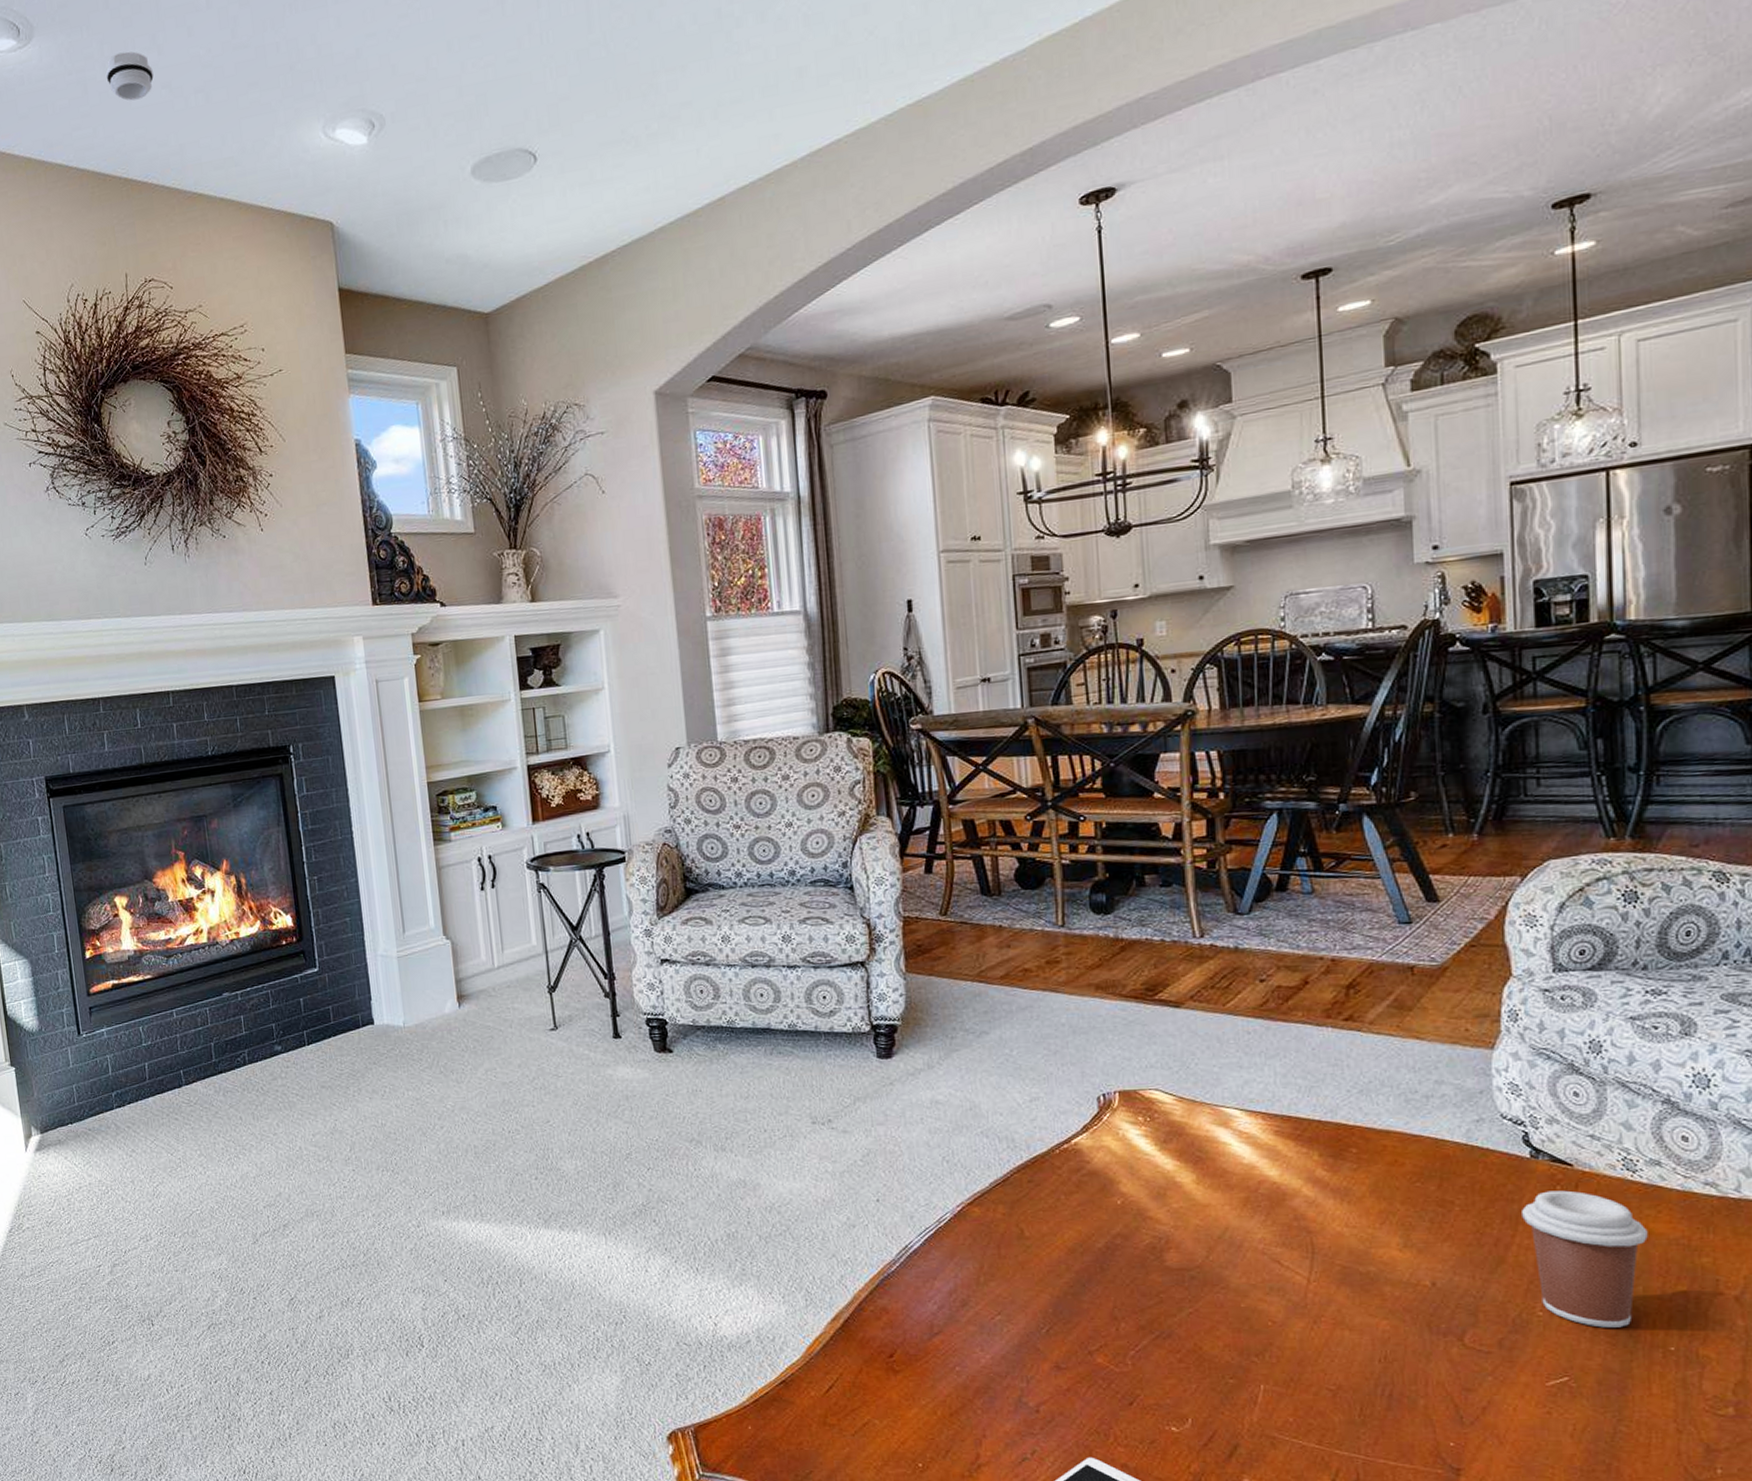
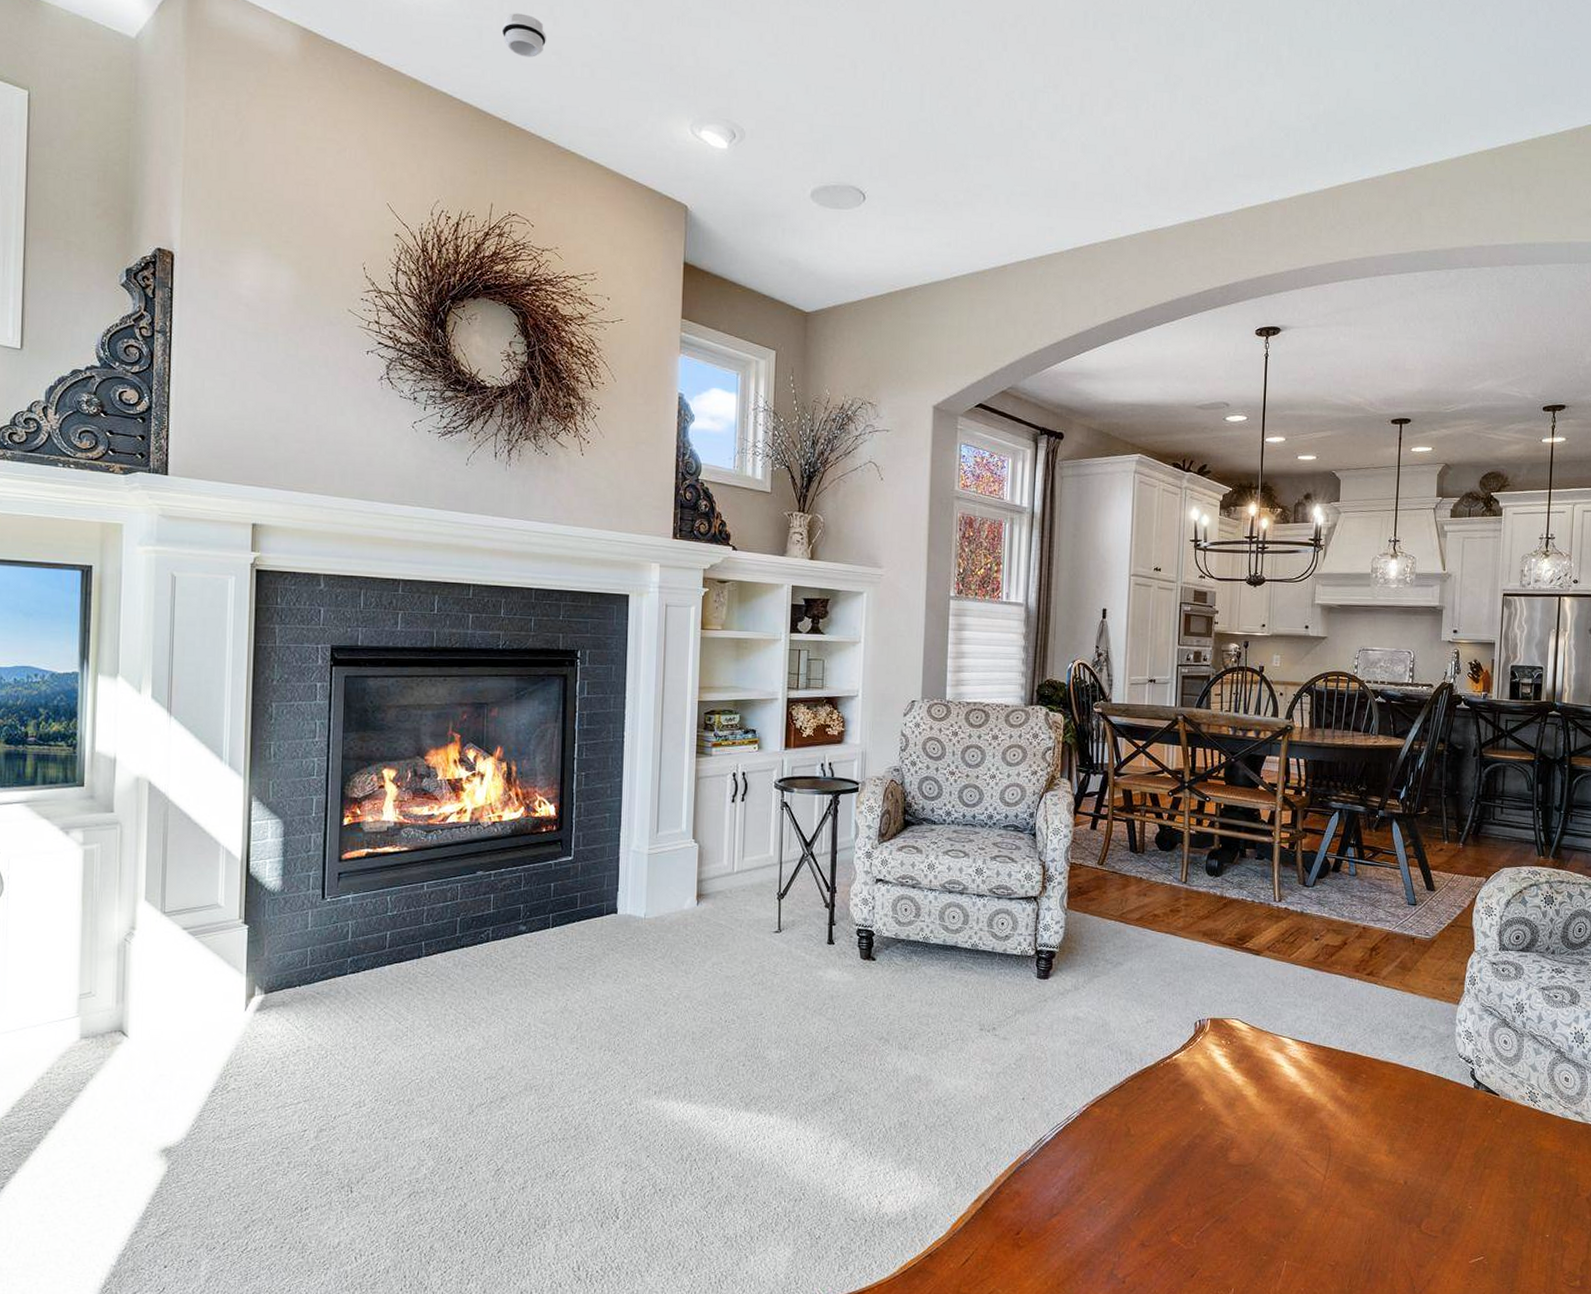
coffee cup: present [1522,1190,1648,1328] -> none [1465,1114,1540,1219]

